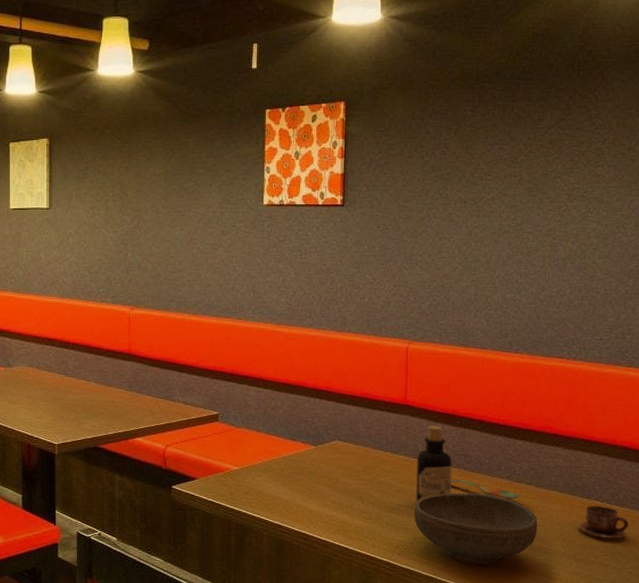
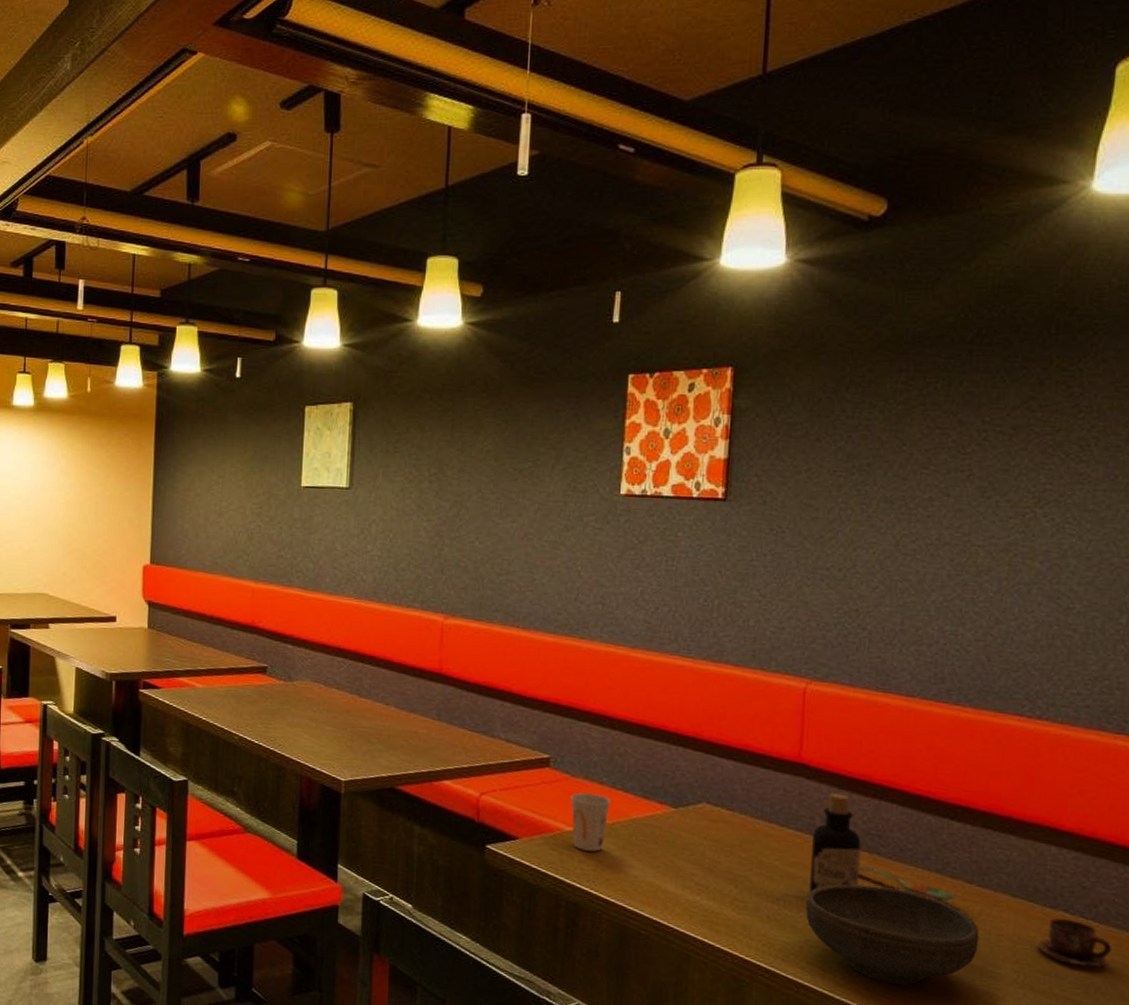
cup: none [235,440,267,484] -> present [570,793,612,852]

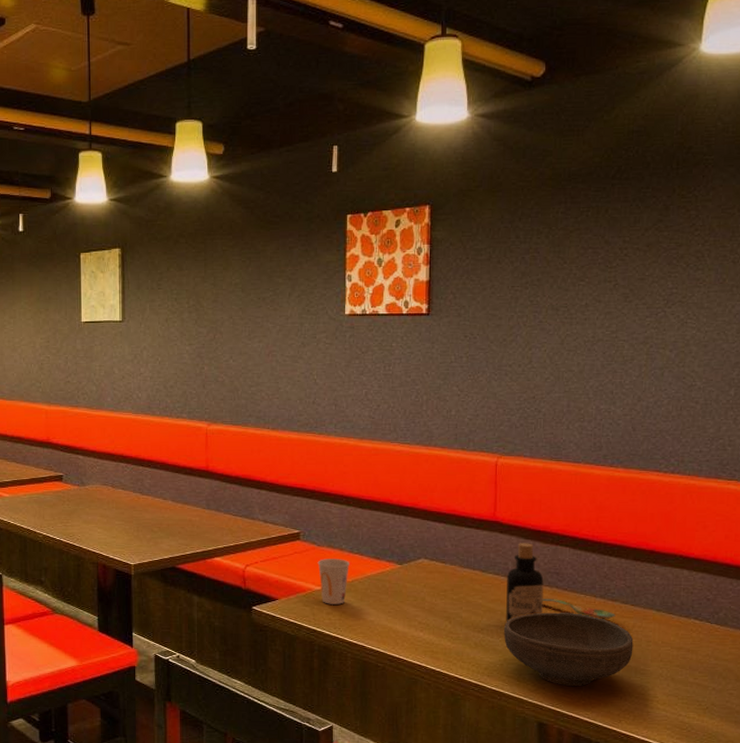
cup: present [1036,918,1111,968] -> none [675,625,729,660]

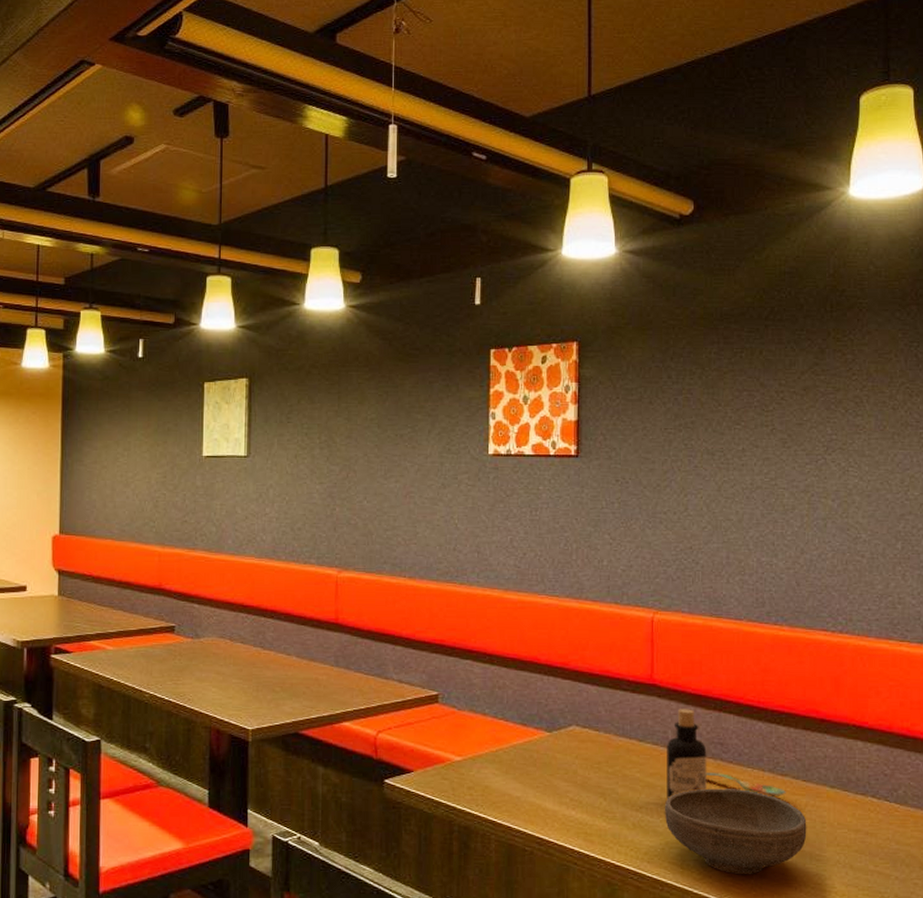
cup: present [317,559,351,605] -> none [457,725,494,778]

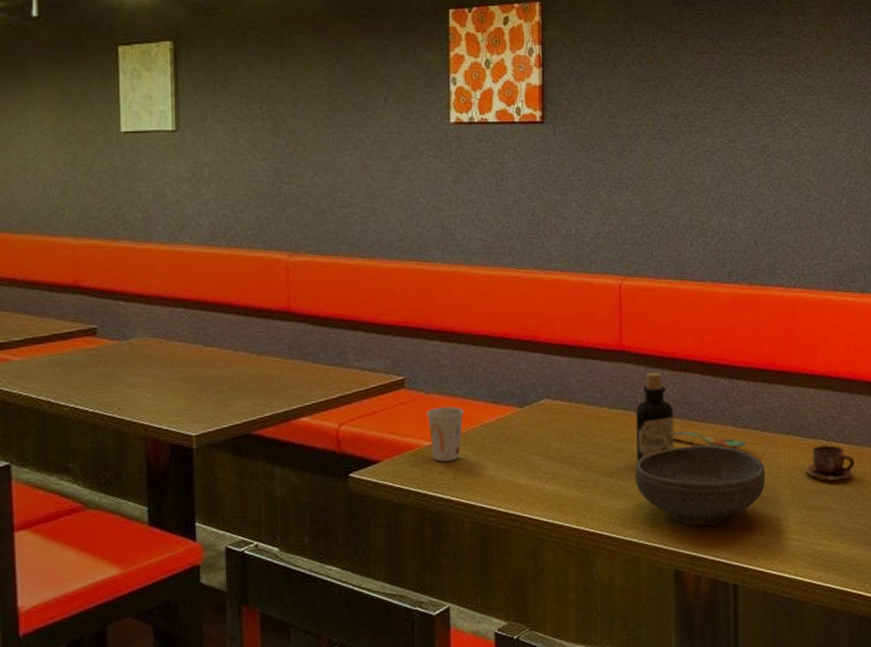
cup: none [457,725,494,778] -> present [426,406,465,462]
cup: none [853,804,910,844] -> present [805,445,854,481]

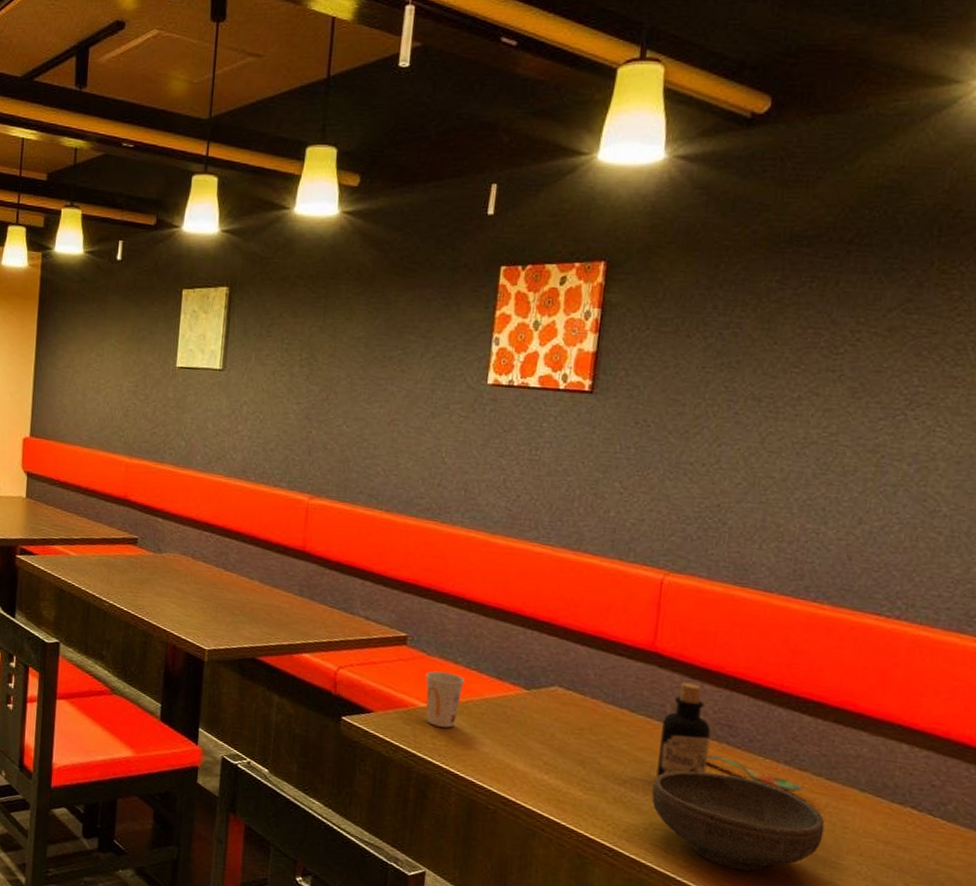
cup: present [805,445,854,481] -> none [882,814,958,865]

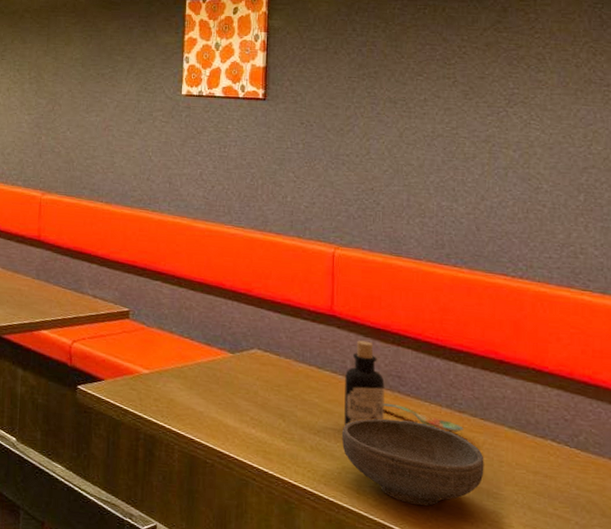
cup: present [425,671,466,728] -> none [146,340,181,391]

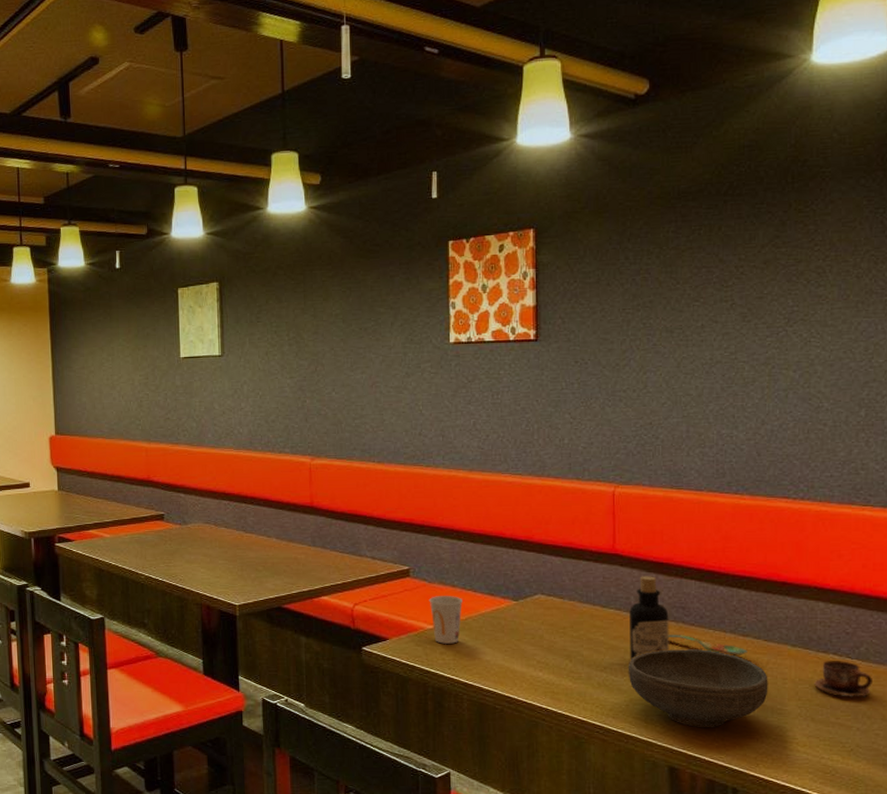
cup: none [146,340,181,391] -> present [429,596,464,644]
cup: none [531,446,592,490] -> present [814,661,872,697]

